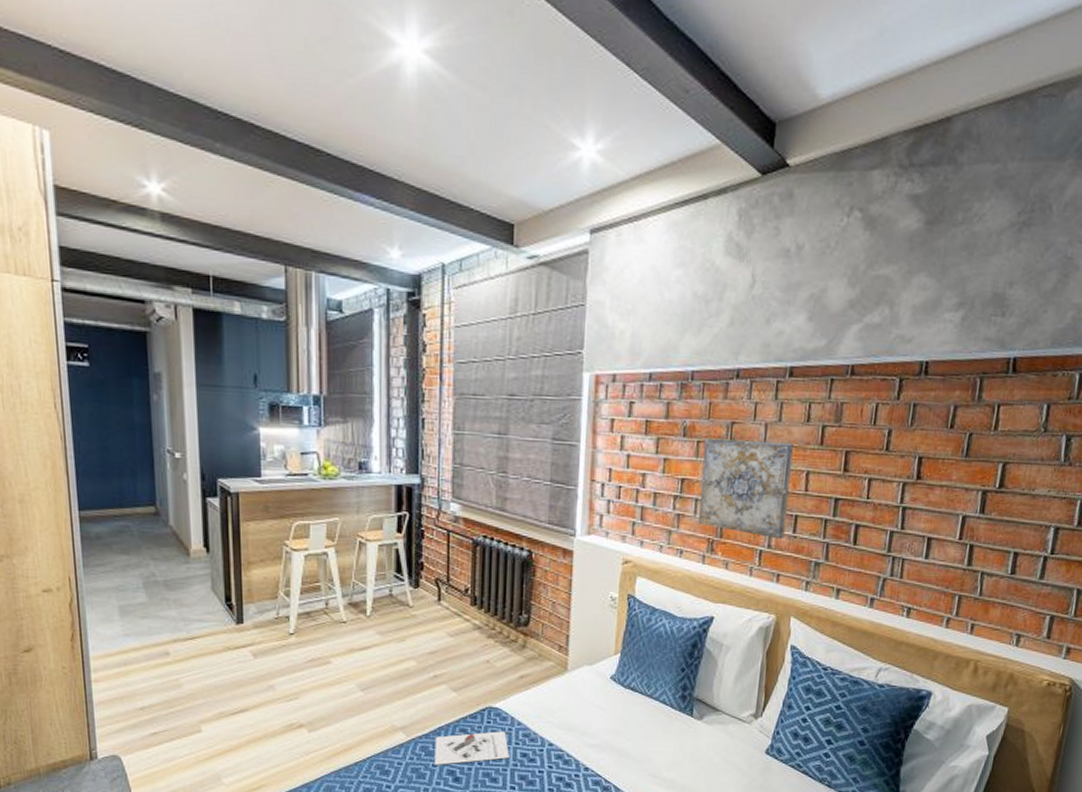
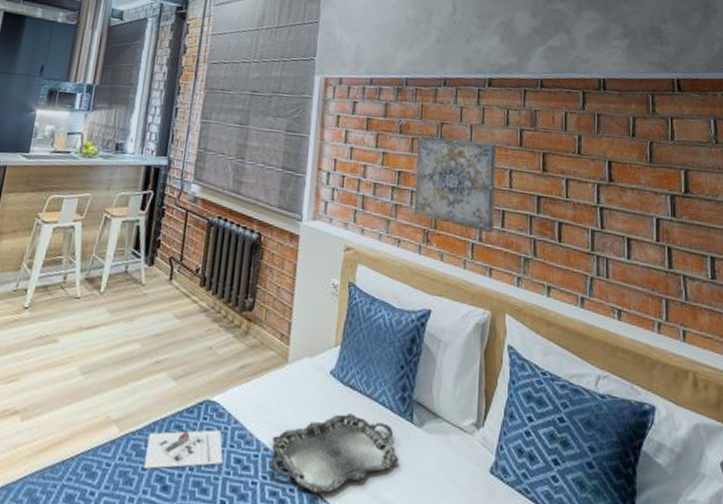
serving tray: none [555,712,679,777] -> present [270,413,399,494]

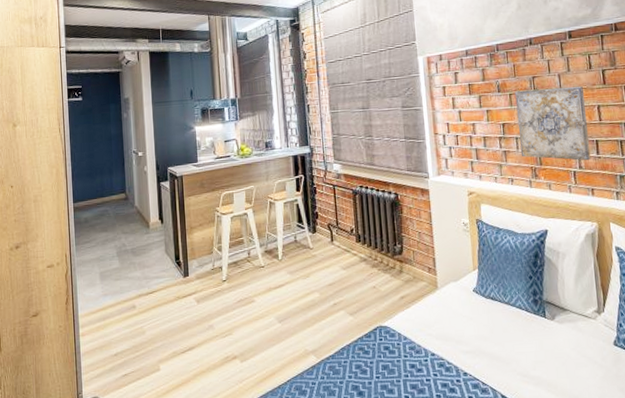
architectural model: present [144,429,223,469] -> none [340,346,401,382]
serving tray: present [270,413,399,494] -> none [436,318,539,381]

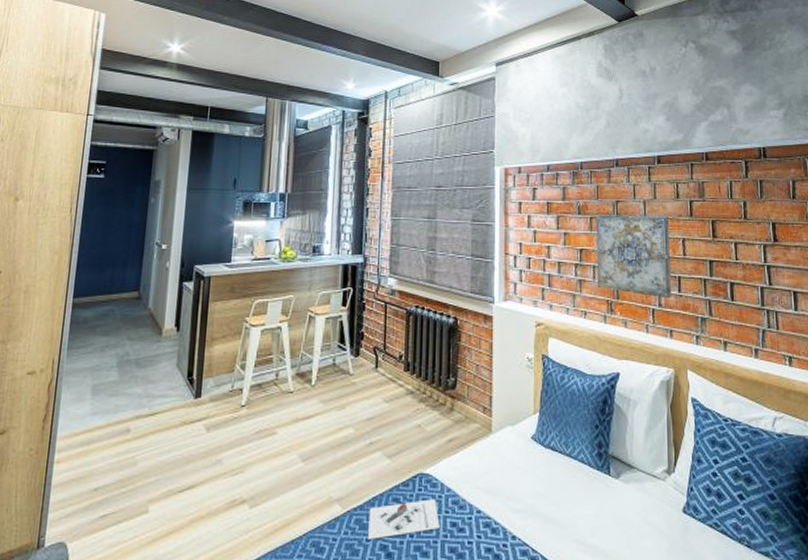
architectural model: none [340,346,401,382] -> present [368,499,440,540]

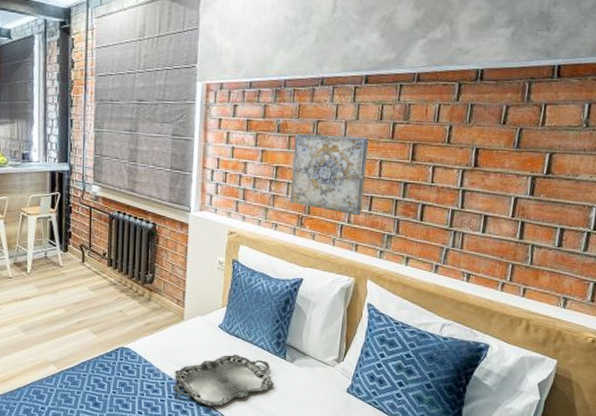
architectural model: present [368,499,440,540] -> none [79,367,138,393]
serving tray: none [483,472,600,546] -> present [174,354,274,407]

